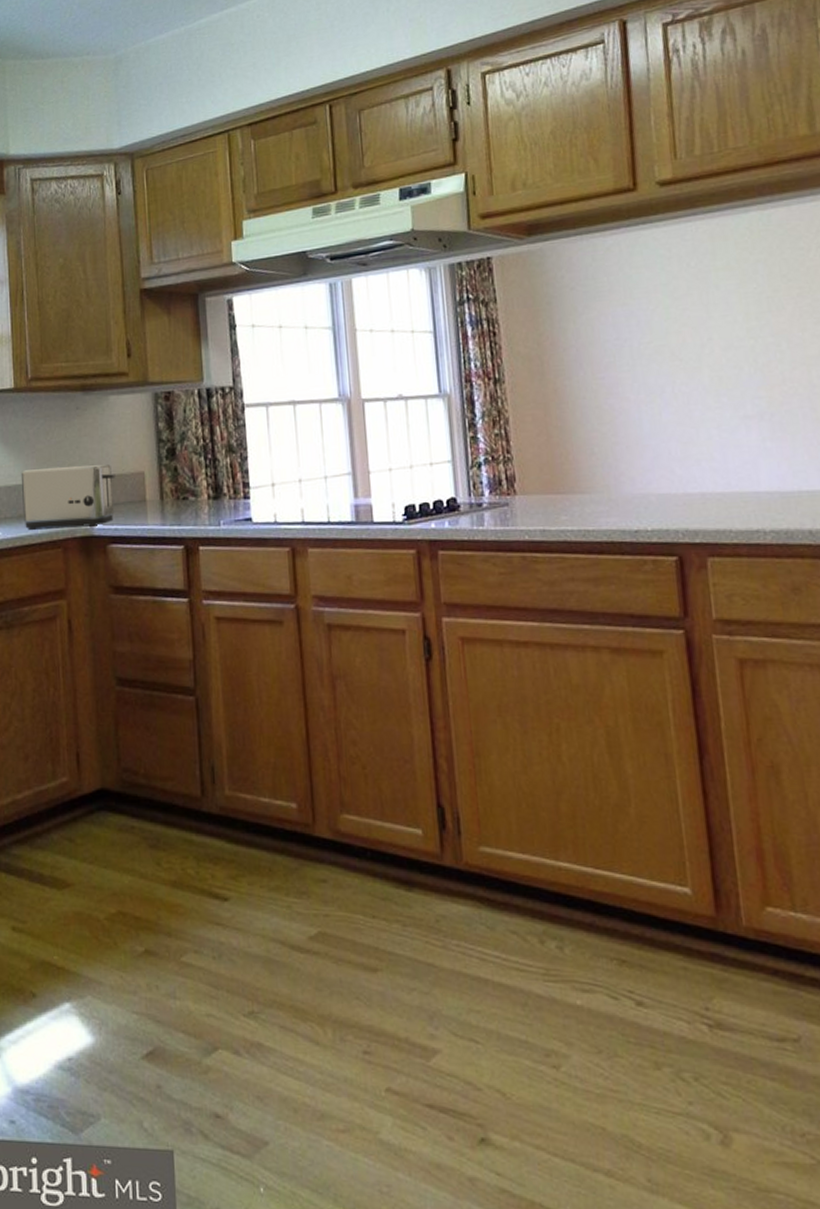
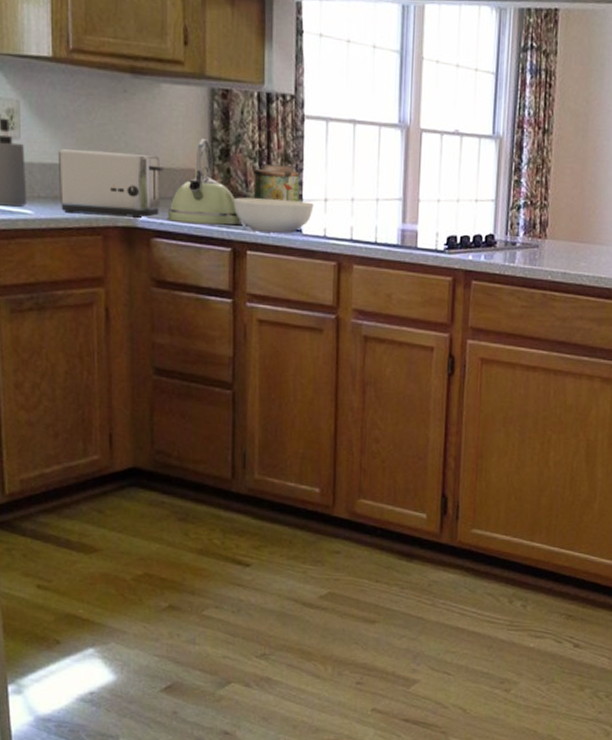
kettle: none [121,441,193,527] -> present [167,139,243,226]
bowl: none [180,489,262,527] -> present [231,197,314,234]
canister: none [200,456,247,494] -> present [253,164,300,203]

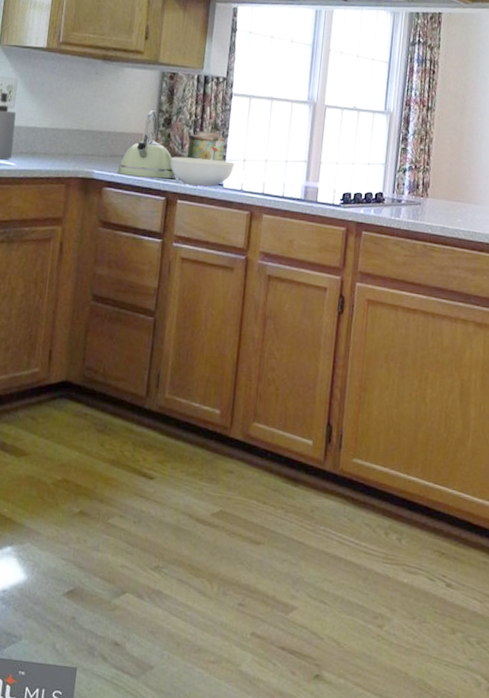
toaster: present [57,148,164,218] -> none [36,116,119,171]

